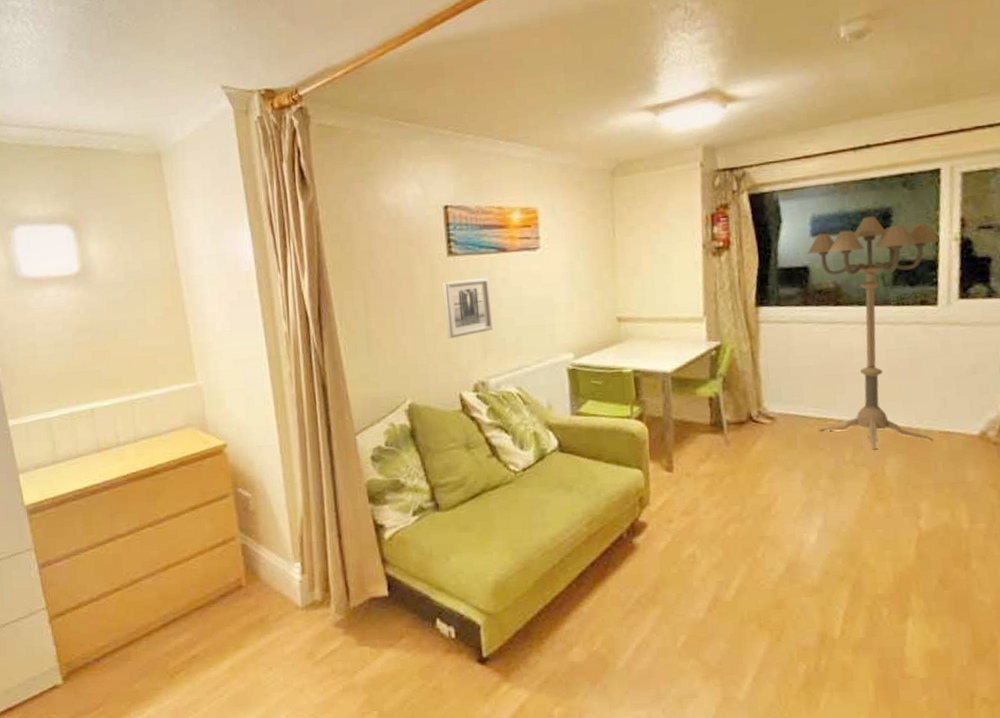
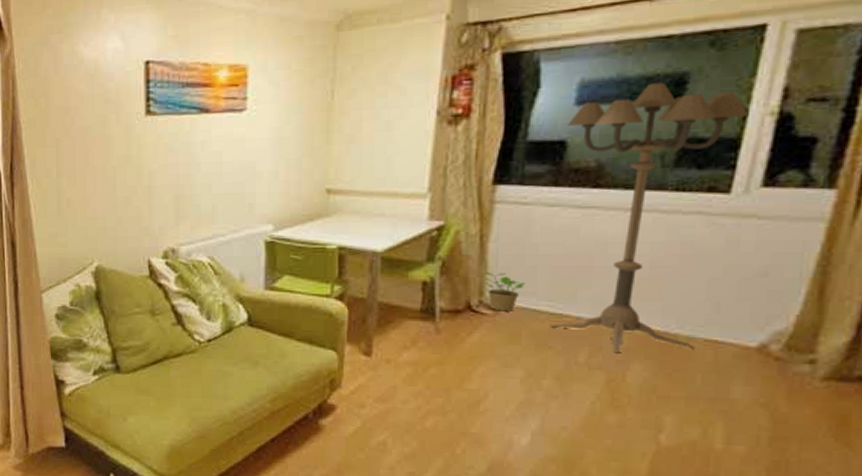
wall art: present [442,278,493,338] -> none [138,140,189,202]
potted plant: none [759,384,794,420] -> present [484,272,525,311]

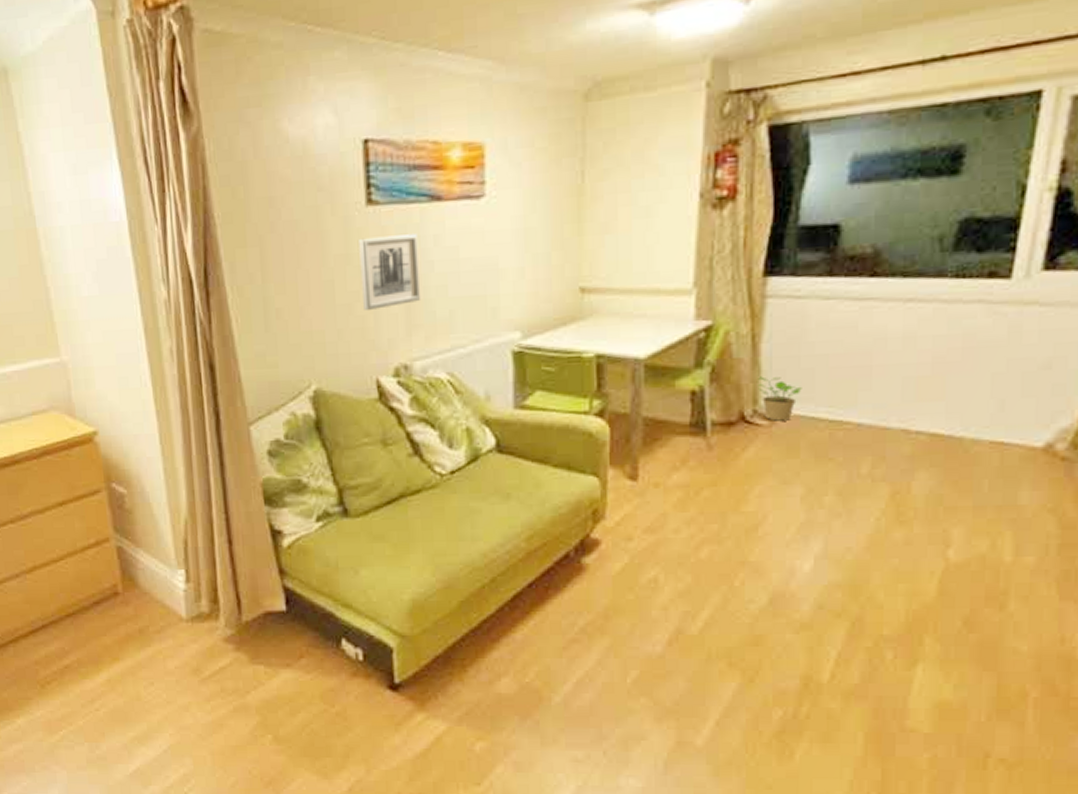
wall art: none [138,140,189,202] -> present [359,234,421,310]
floor lamp: present [549,82,749,354] -> none [829,156,1027,462]

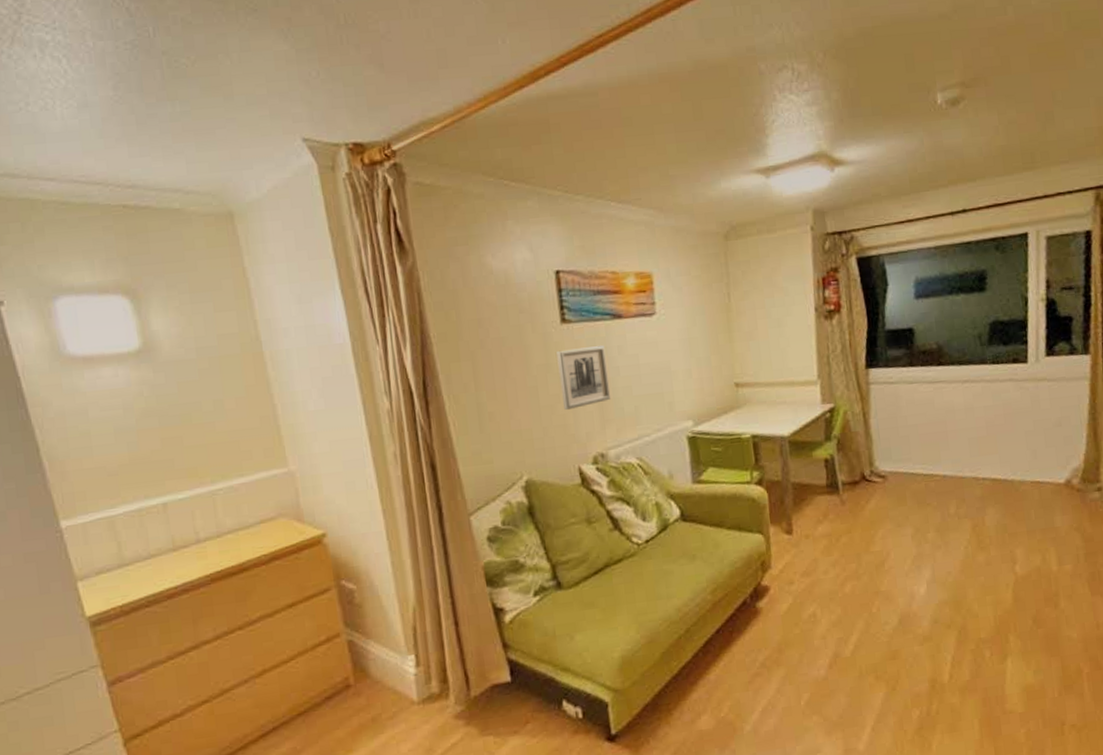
potted plant: present [758,376,802,421] -> none [871,444,903,478]

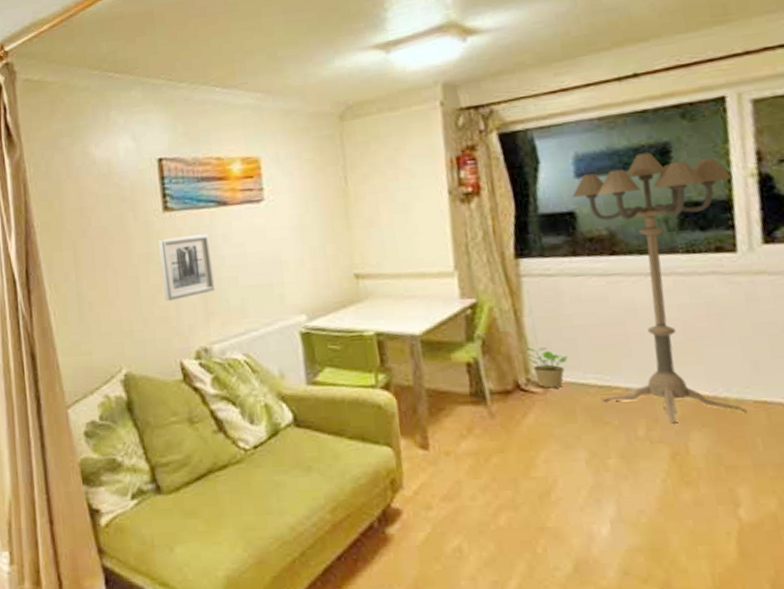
potted plant: none [871,444,903,478] -> present [526,347,568,389]
floor lamp: none [912,278,1029,502] -> present [572,152,748,424]

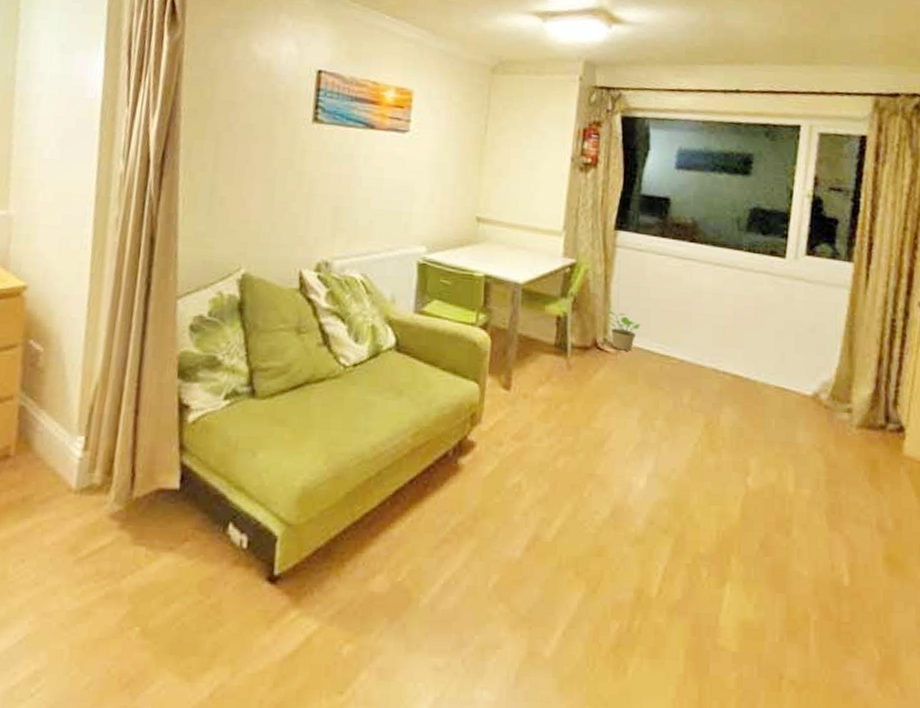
wall art: present [158,234,216,301] -> none [297,148,351,210]
floor lamp: present [572,152,748,424] -> none [660,159,794,397]

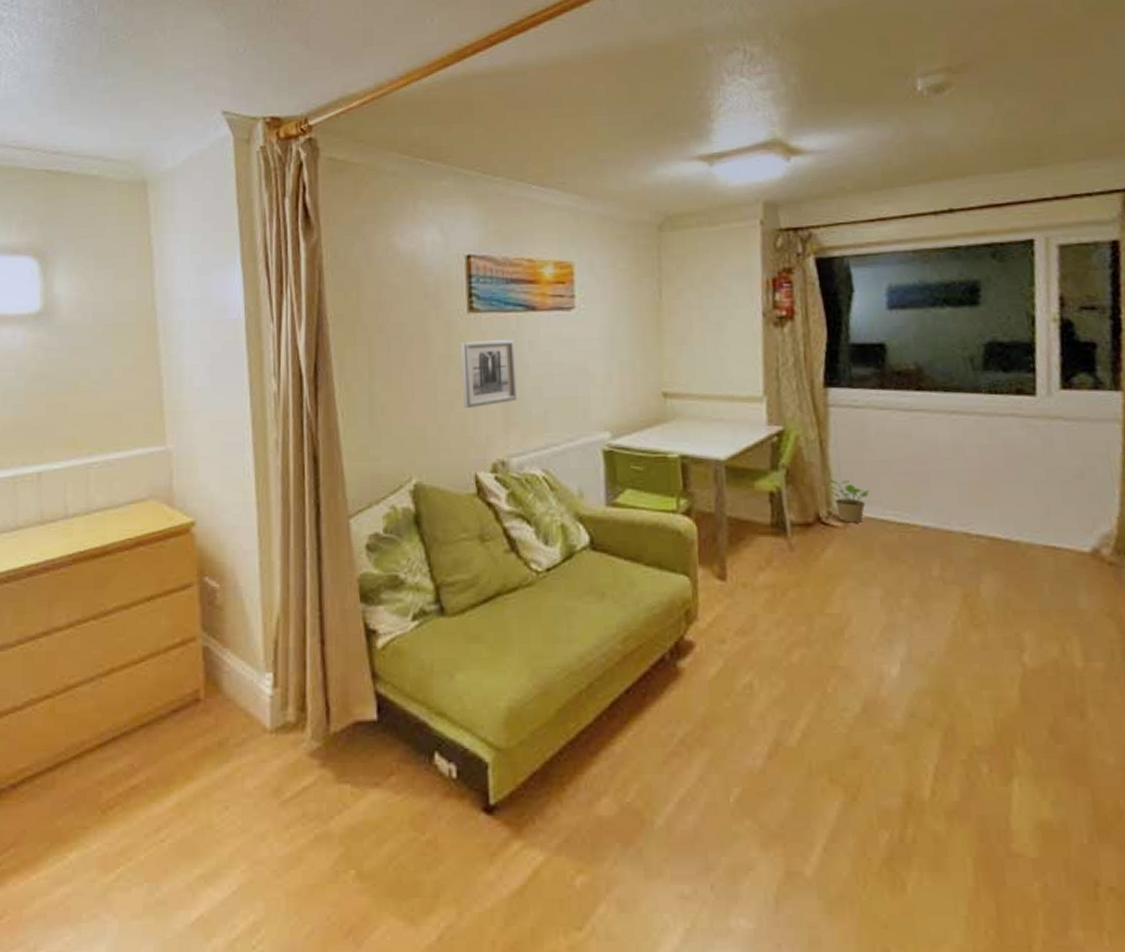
wall art: none [297,148,351,210] -> present [460,339,518,408]

